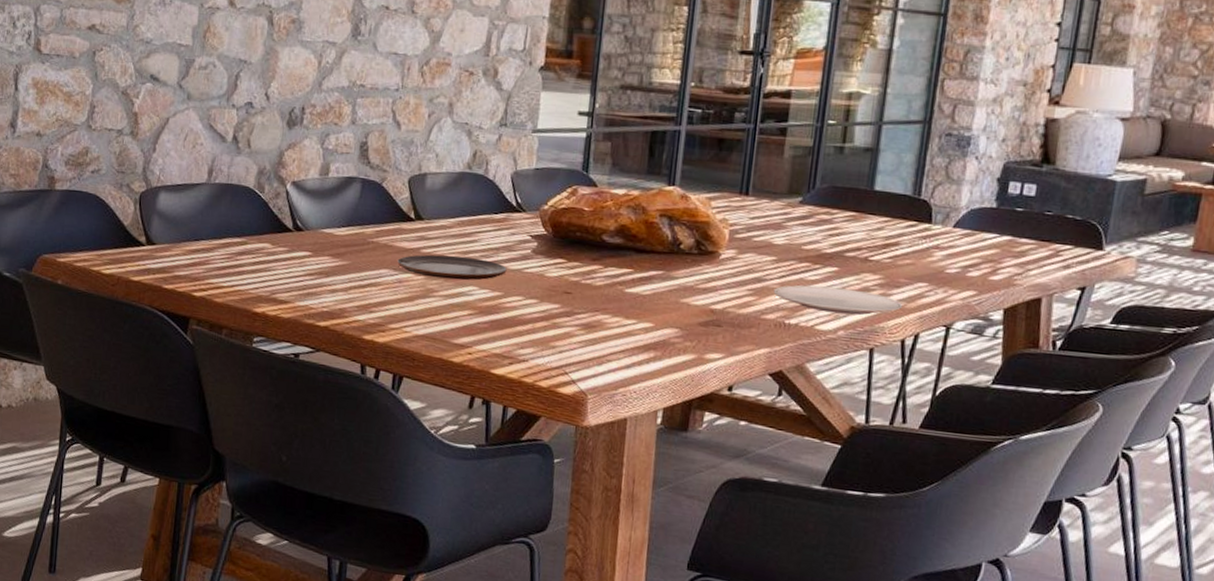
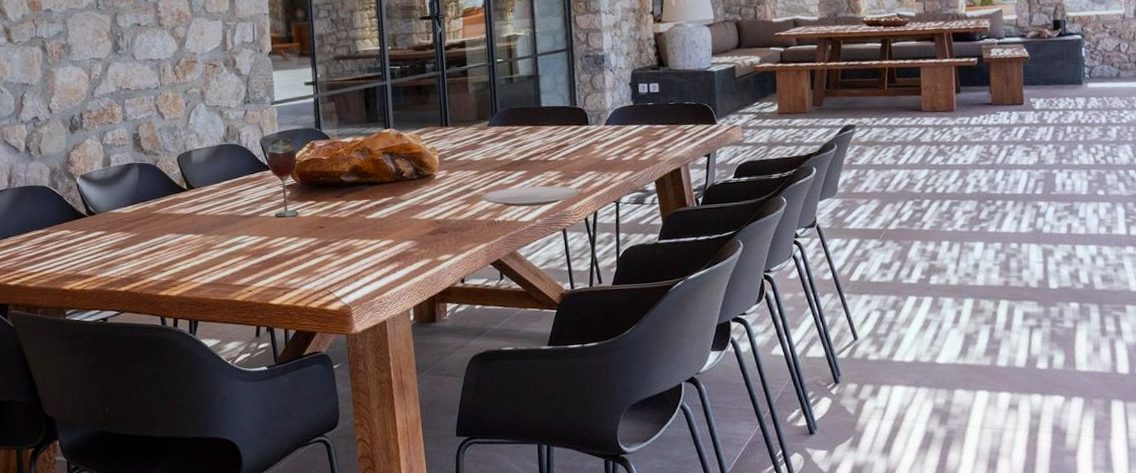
plate: present [397,254,507,280] -> none [178,212,269,234]
wineglass: none [514,176,553,274] -> present [267,138,299,218]

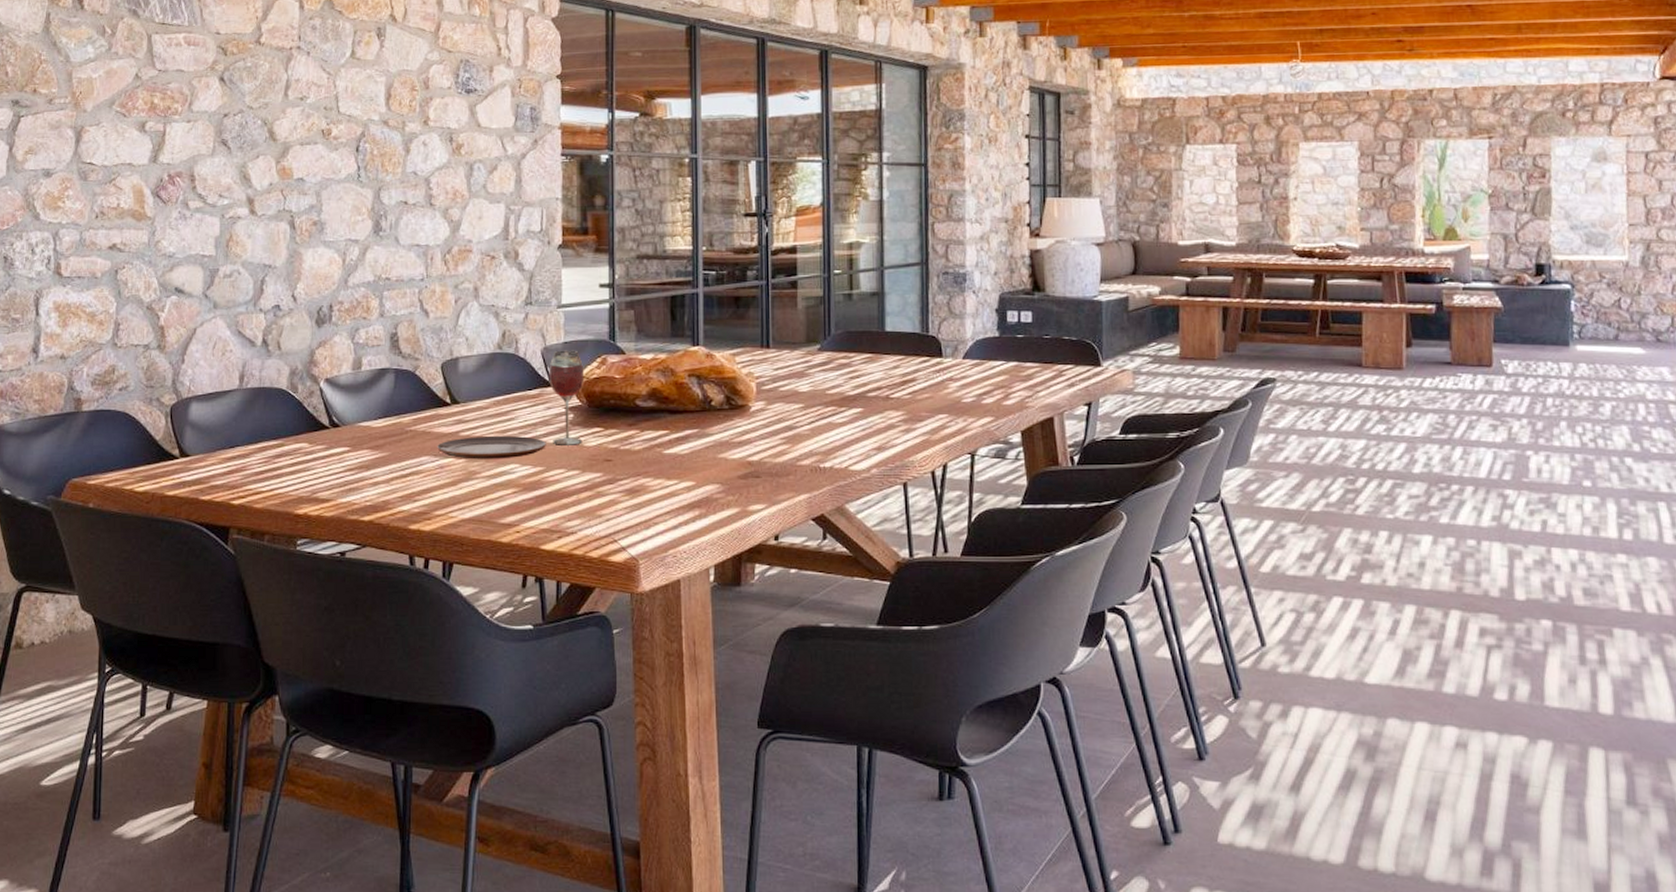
plate: none [178,212,269,234] -> present [437,435,546,460]
plate: present [481,185,581,207] -> none [805,427,928,453]

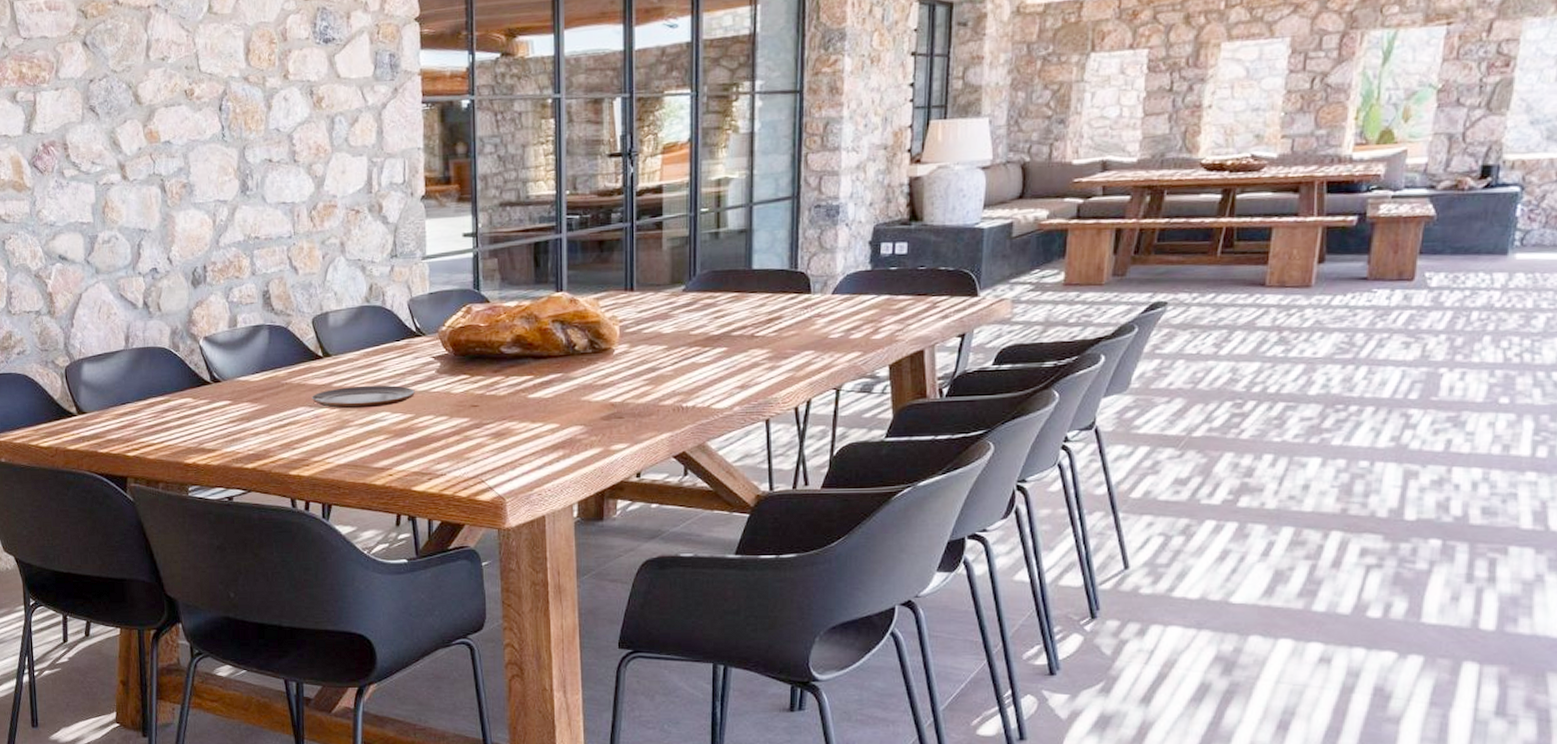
wineglass: present [549,350,584,445] -> none [415,300,450,393]

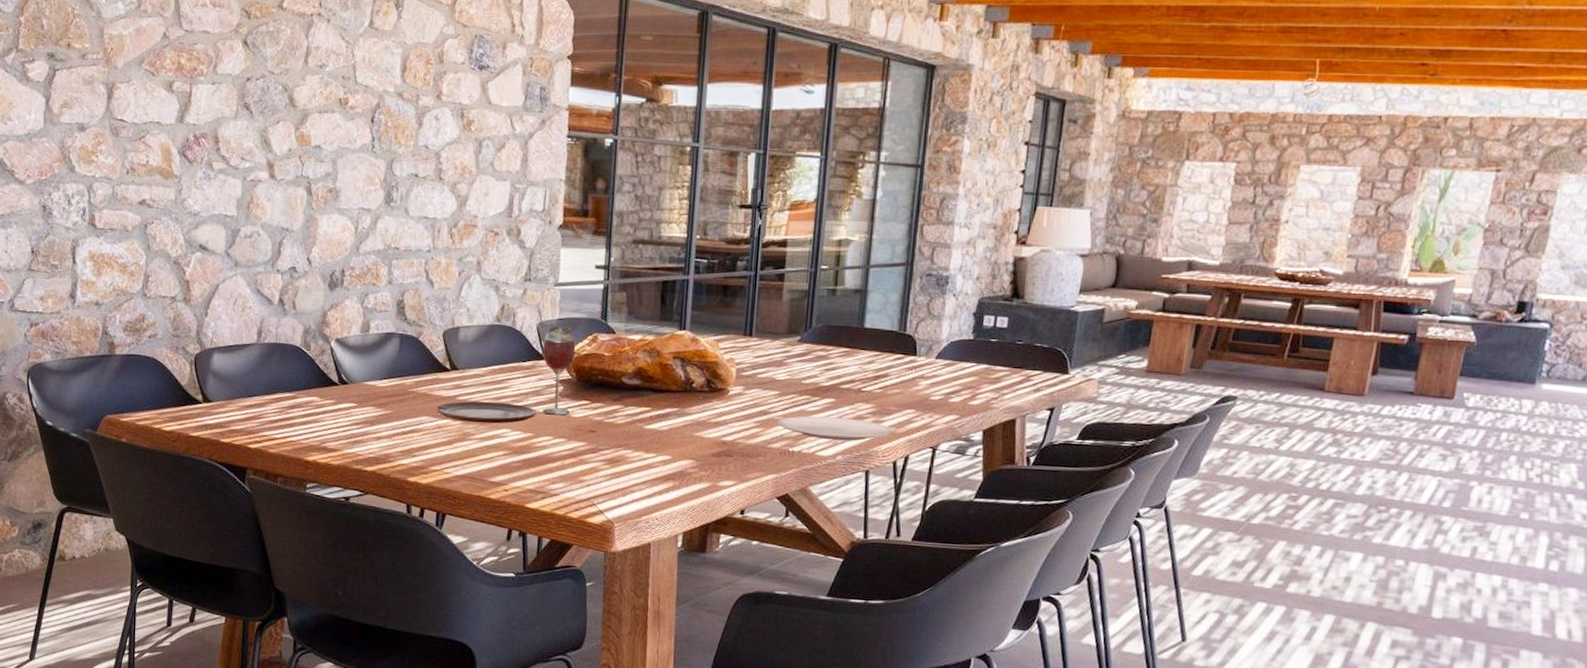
wineglass: none [415,300,450,393] -> present [542,326,576,415]
plate: none [668,366,793,391] -> present [778,415,894,441]

